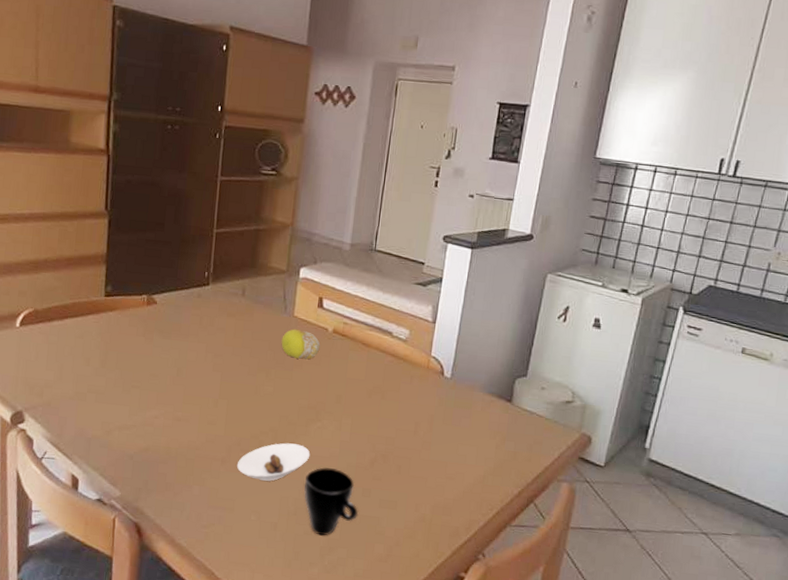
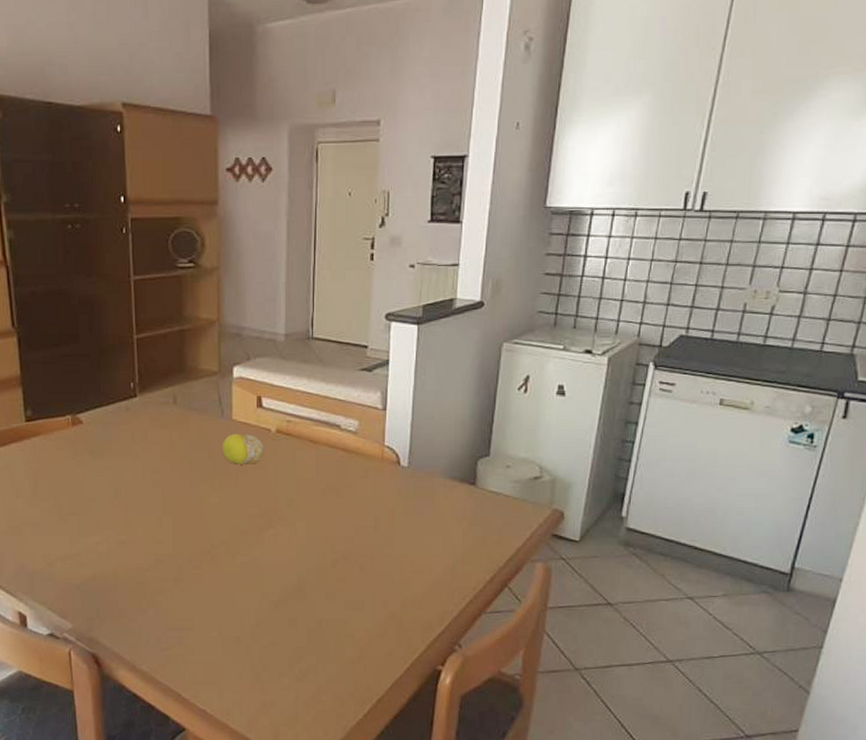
saucer: present [236,443,310,481] -> none [190,554,267,596]
cup: present [304,467,359,536] -> none [264,575,325,645]

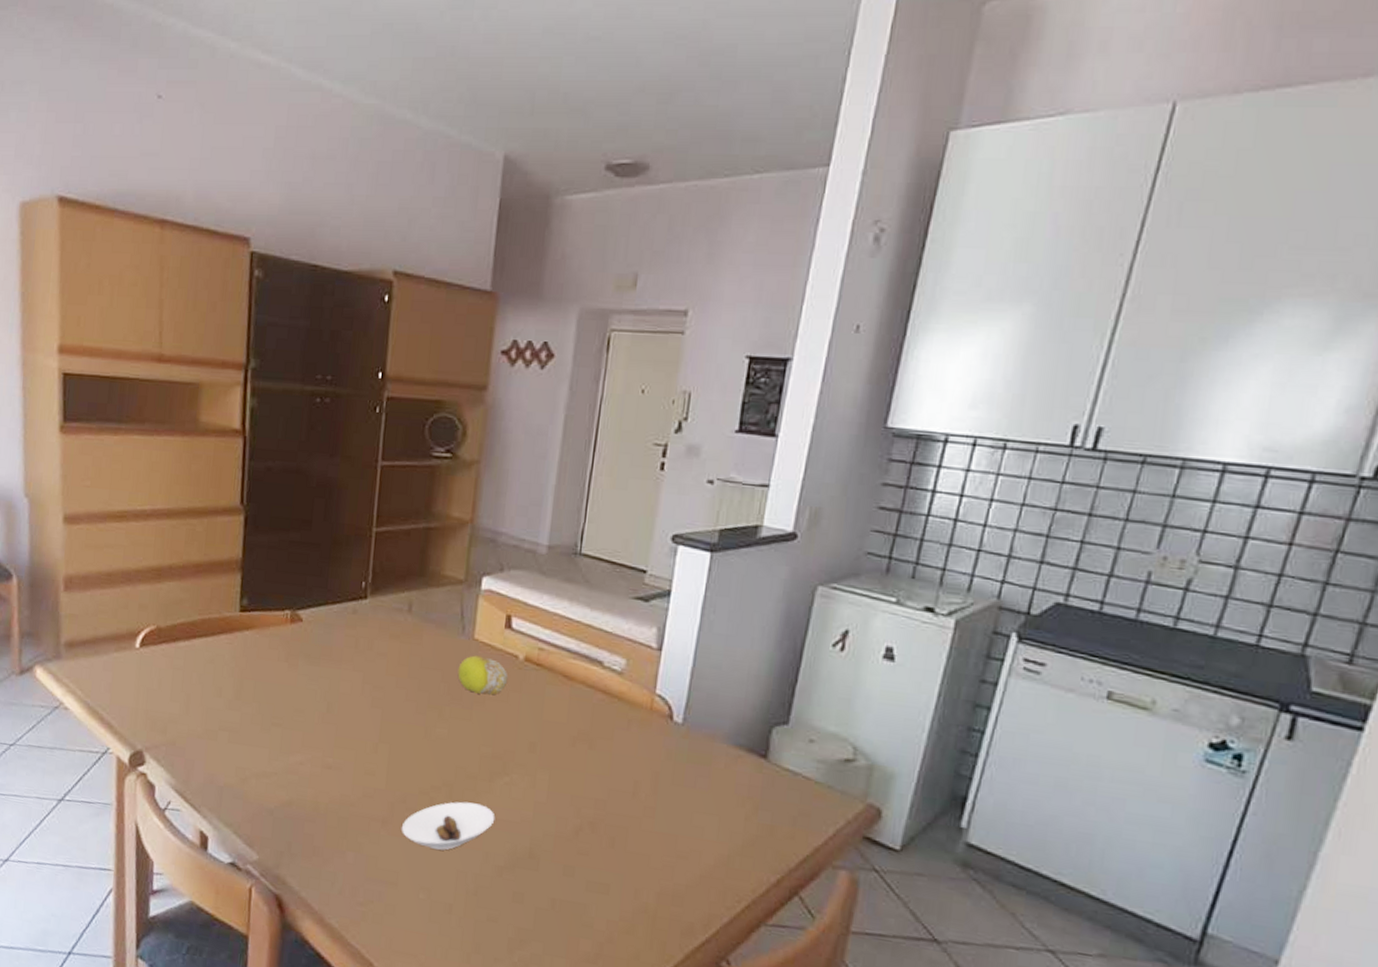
saucer: none [190,554,267,596] -> present [401,801,495,850]

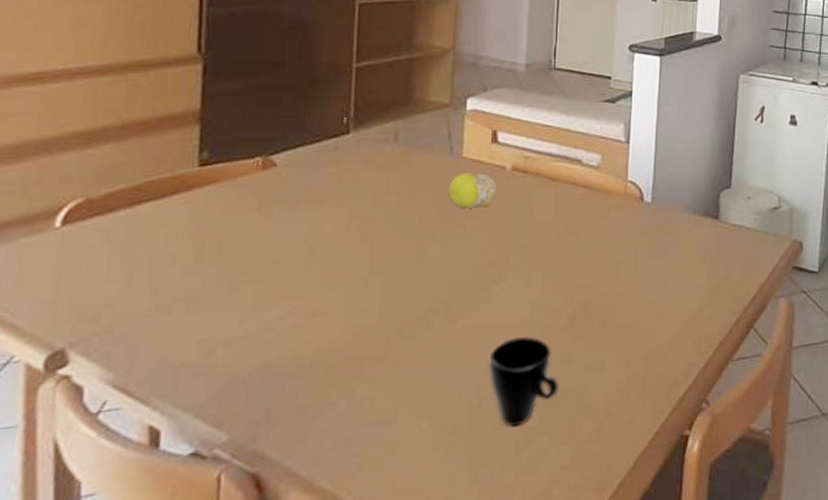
saucer: present [401,801,495,850] -> none [397,315,494,373]
cup: none [487,835,559,925] -> present [489,337,560,428]

